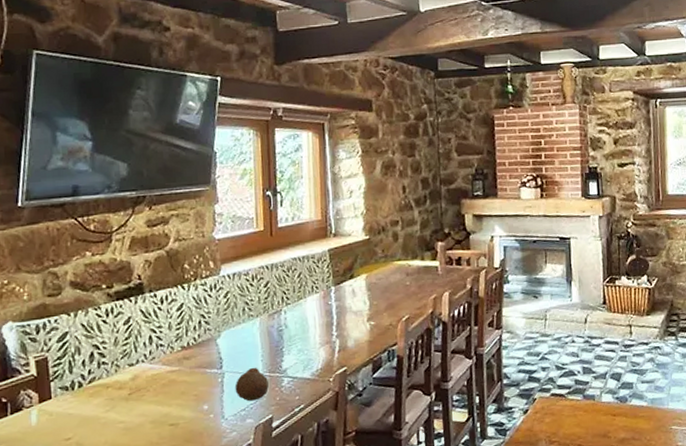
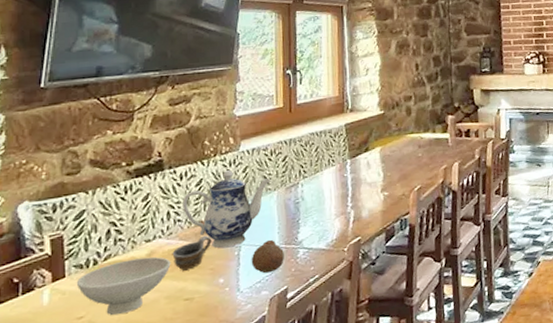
bowl: none [62,381,155,437] -> present [76,257,171,315]
cup: none [155,361,195,396] -> present [172,235,212,271]
teapot: none [164,295,253,375] -> present [183,170,271,248]

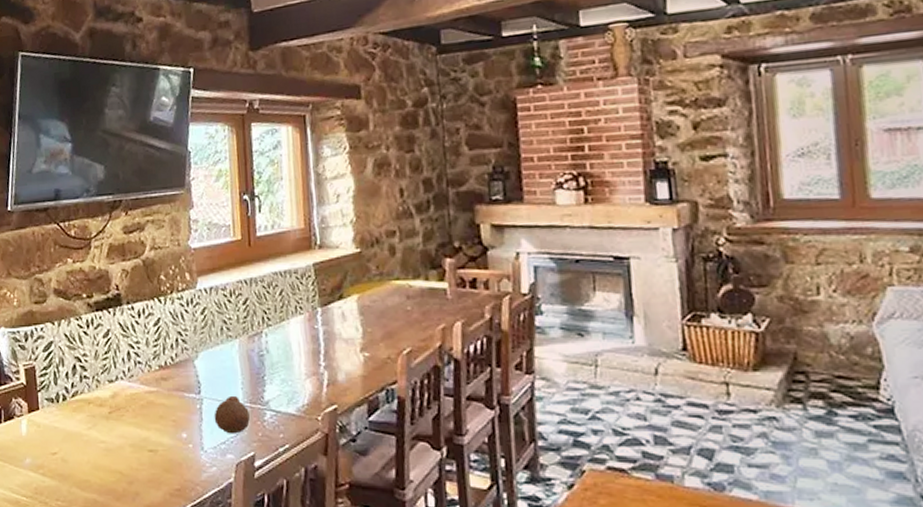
bowl: present [76,257,171,315] -> none [48,399,134,457]
cup: present [172,235,212,271] -> none [134,382,173,419]
teapot: present [183,170,271,248] -> none [142,310,232,399]

